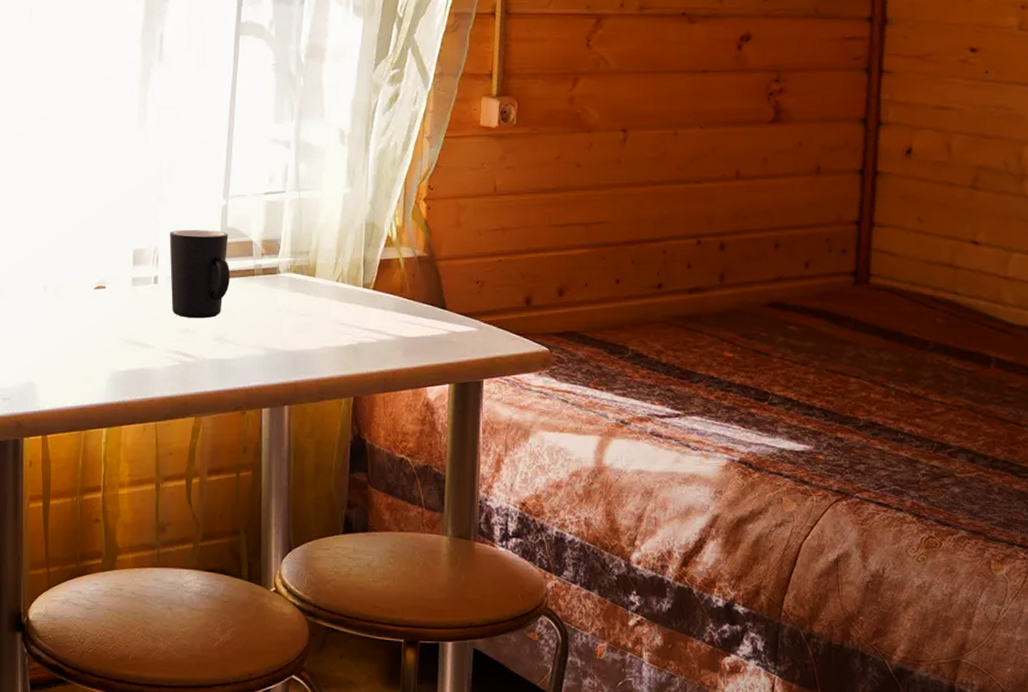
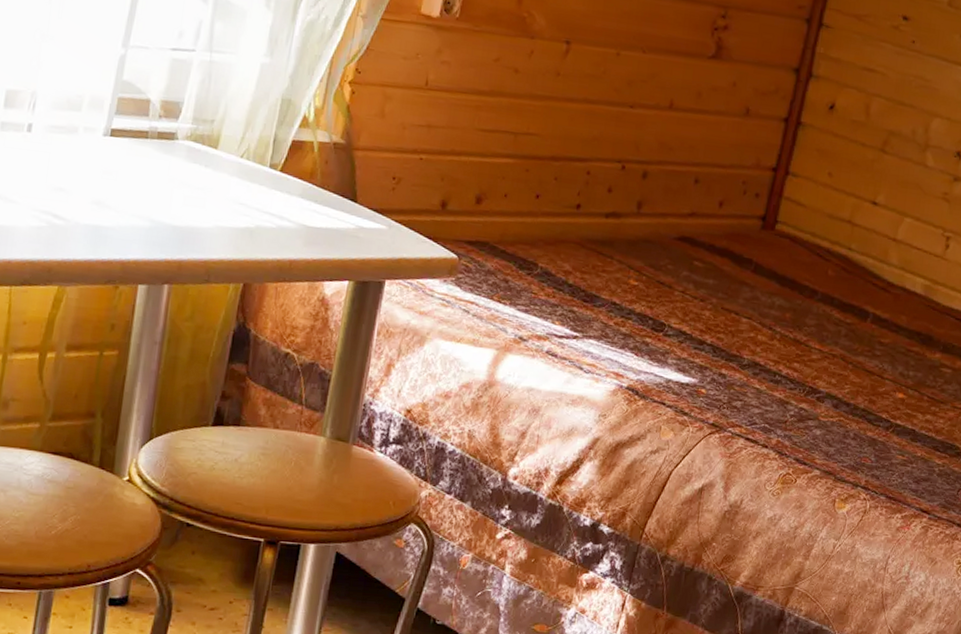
mug: present [169,229,230,319] -> none [45,74,123,179]

